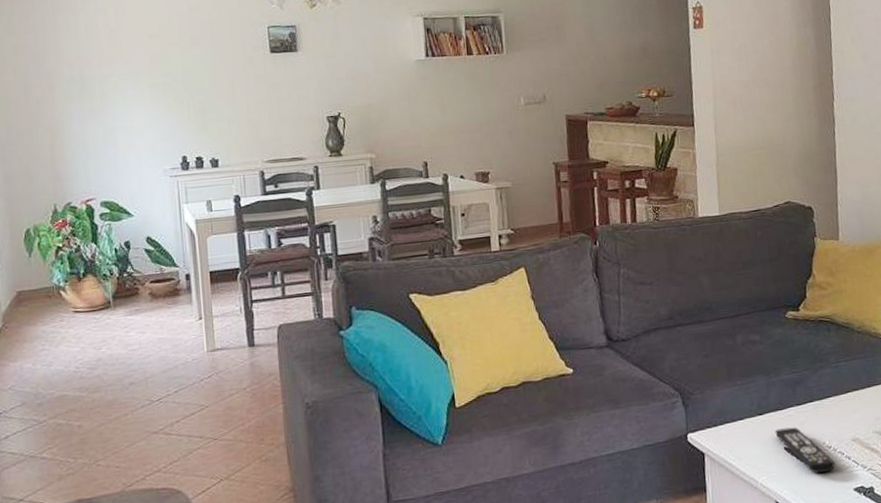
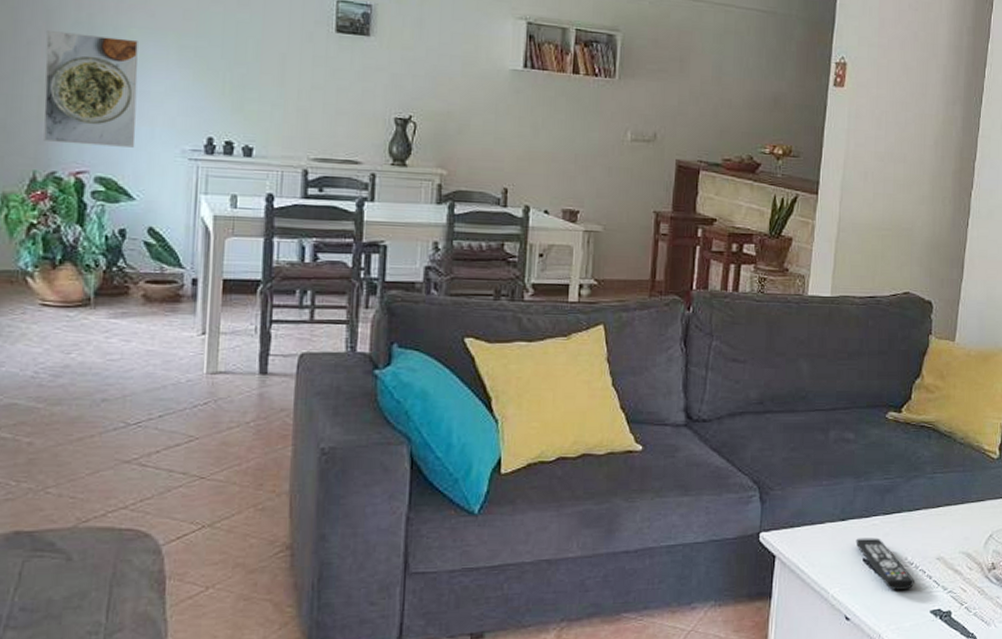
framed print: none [50,85,128,179] -> present [43,31,138,148]

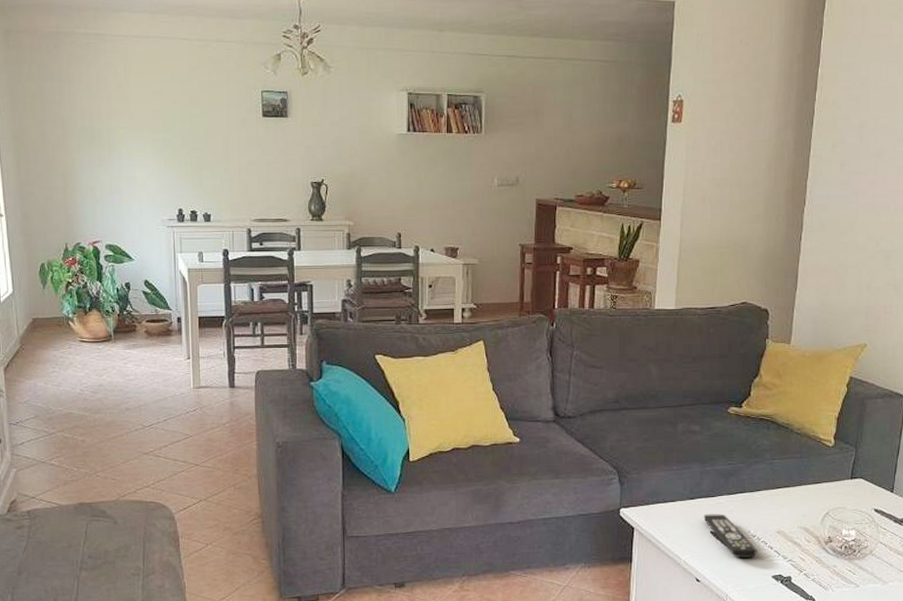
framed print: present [43,31,138,148] -> none [64,137,130,221]

